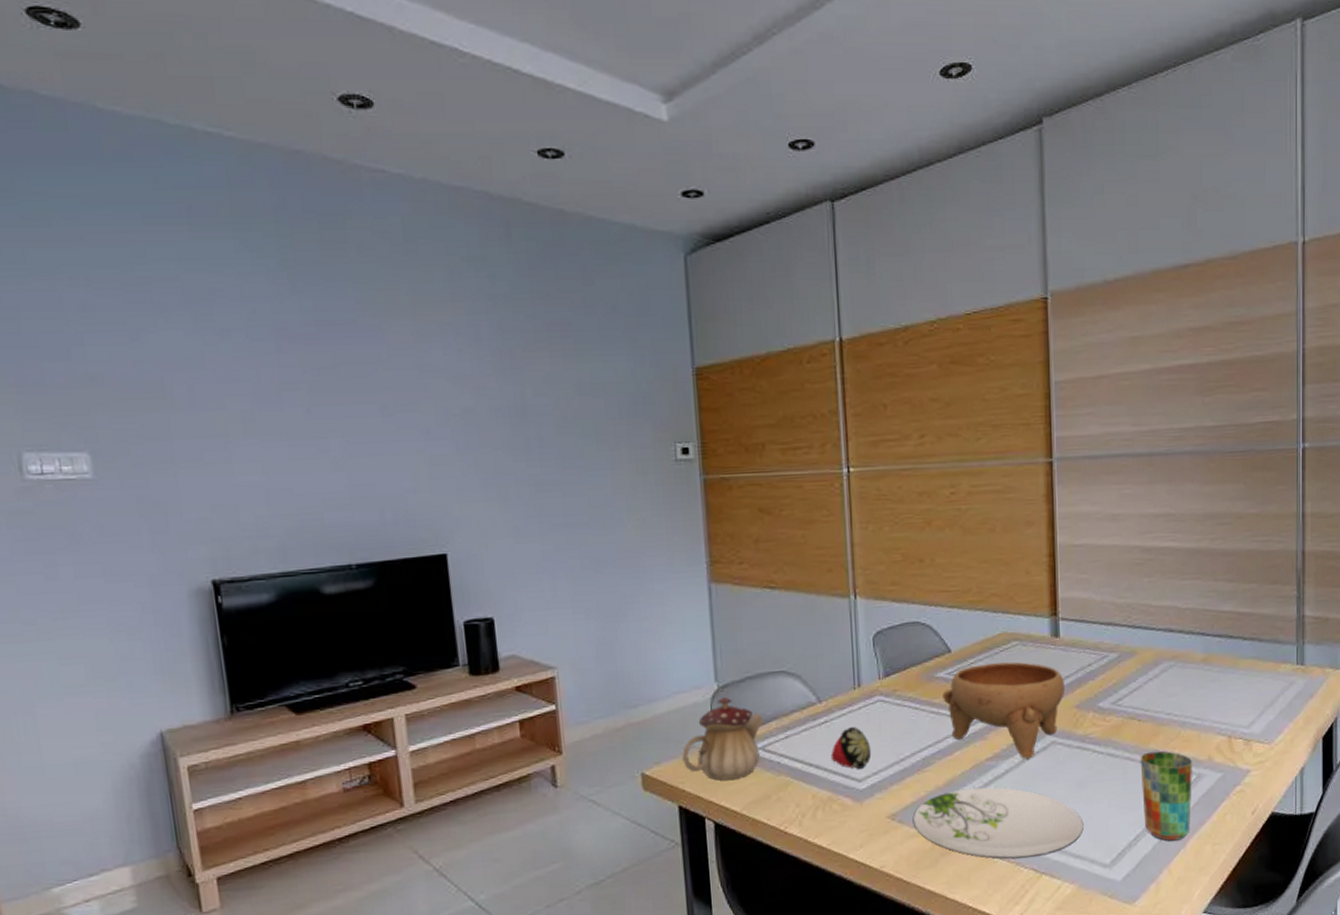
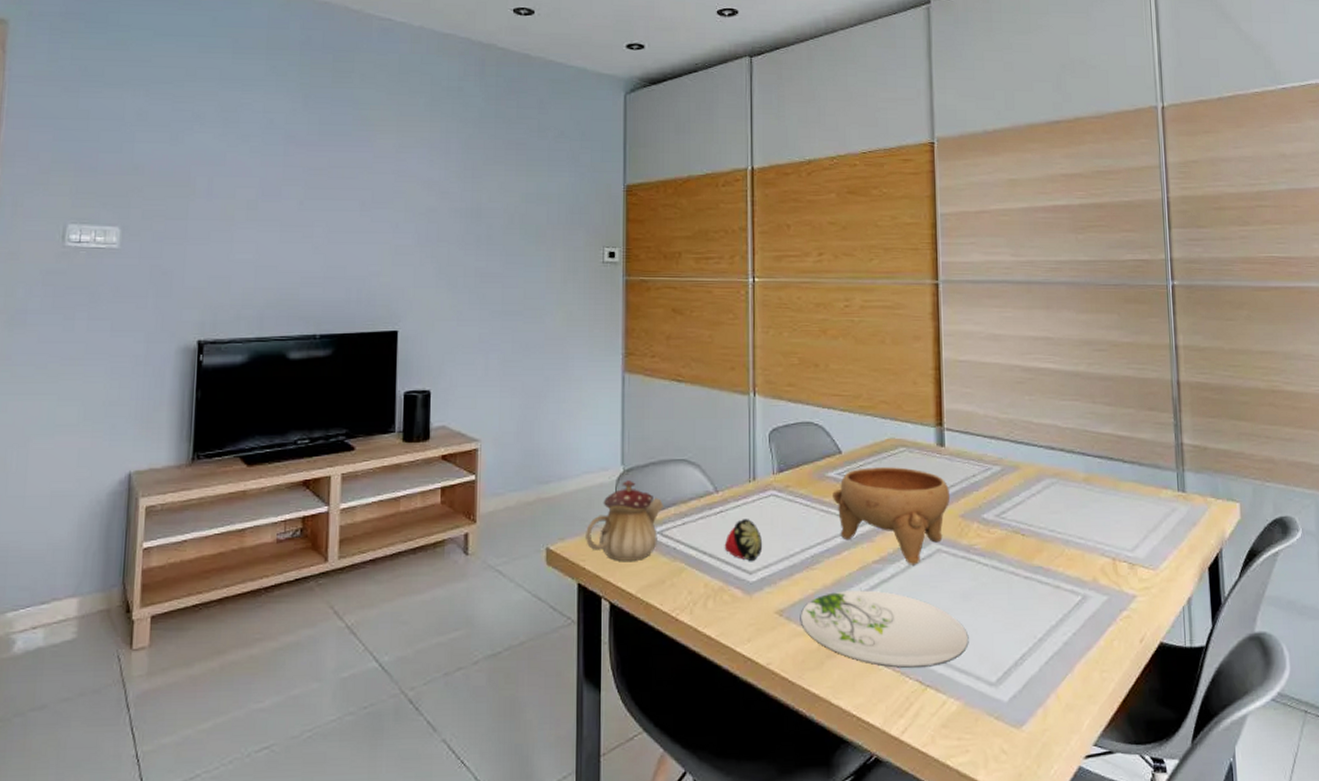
cup: present [1140,751,1193,841] -> none [1025,568,1078,664]

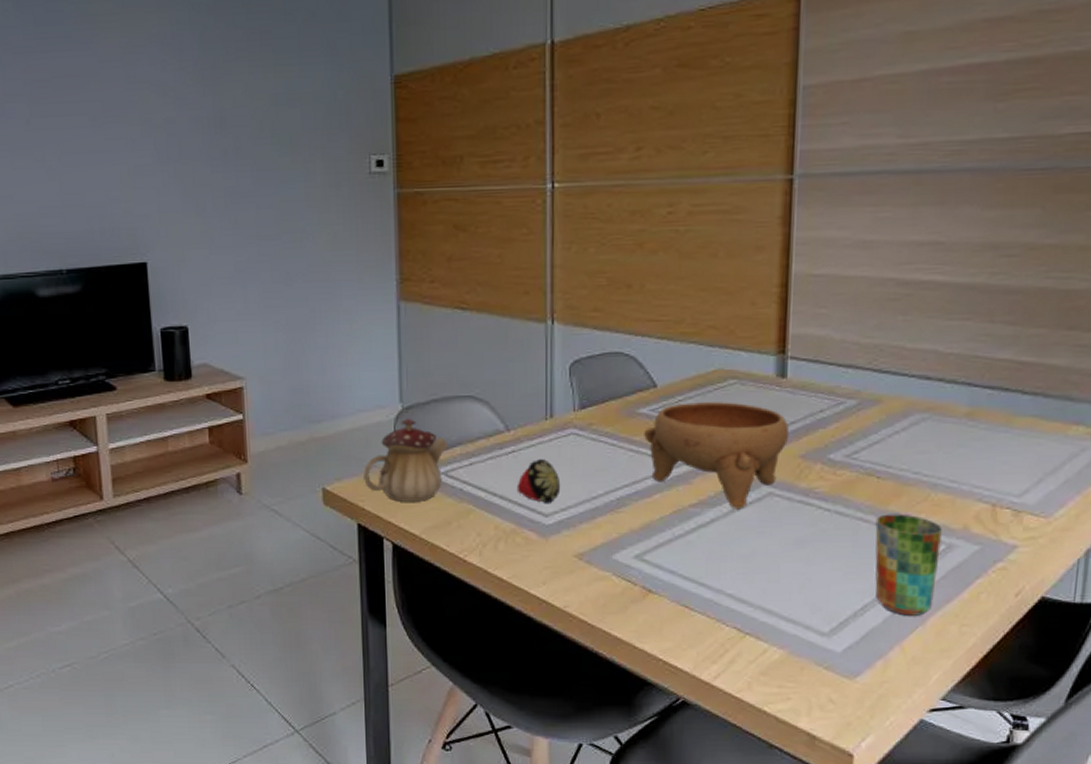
plate: present [800,590,969,668] -> none [602,535,800,615]
cup: none [1025,568,1078,664] -> present [875,514,943,616]

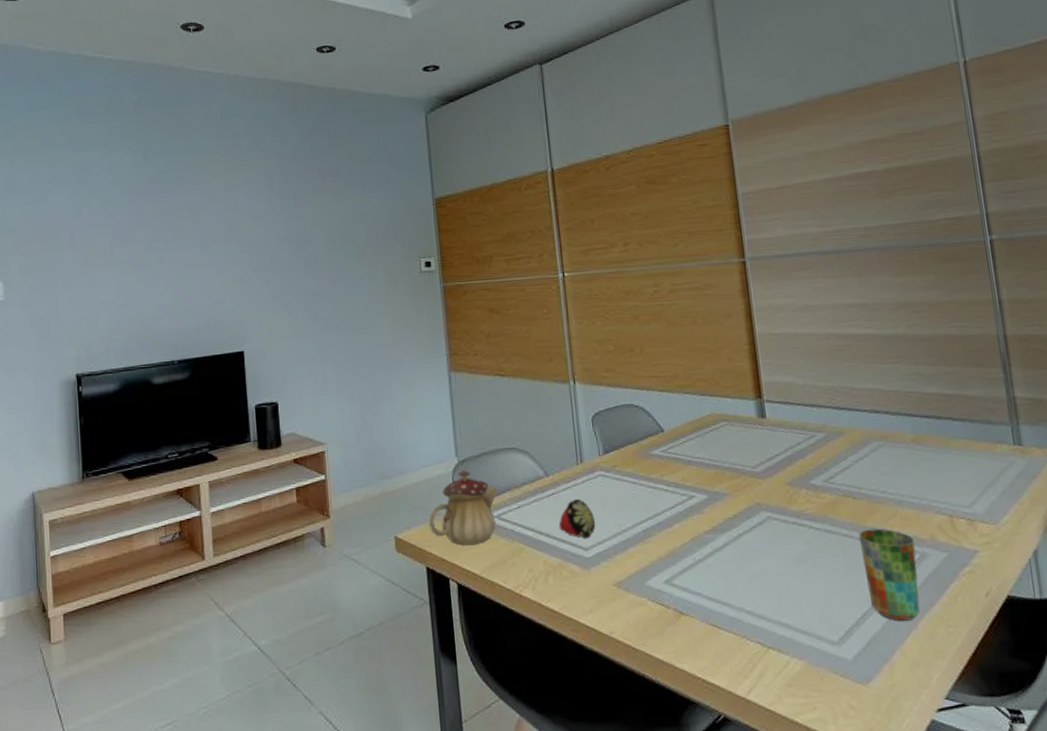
bowl: present [644,402,790,510] -> none [659,440,776,534]

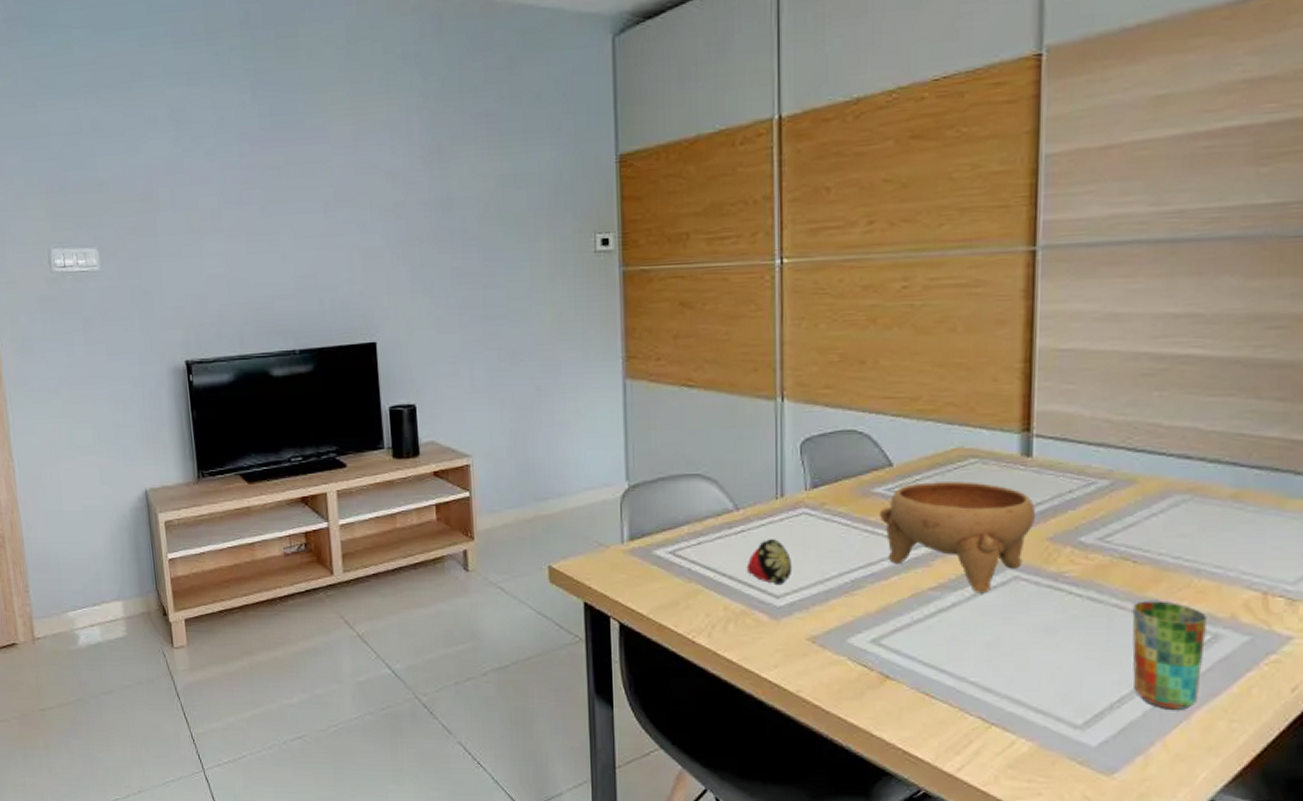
teapot: present [429,470,499,545] -> none [590,497,676,581]
bowl: none [659,440,776,534] -> present [880,481,1036,594]

